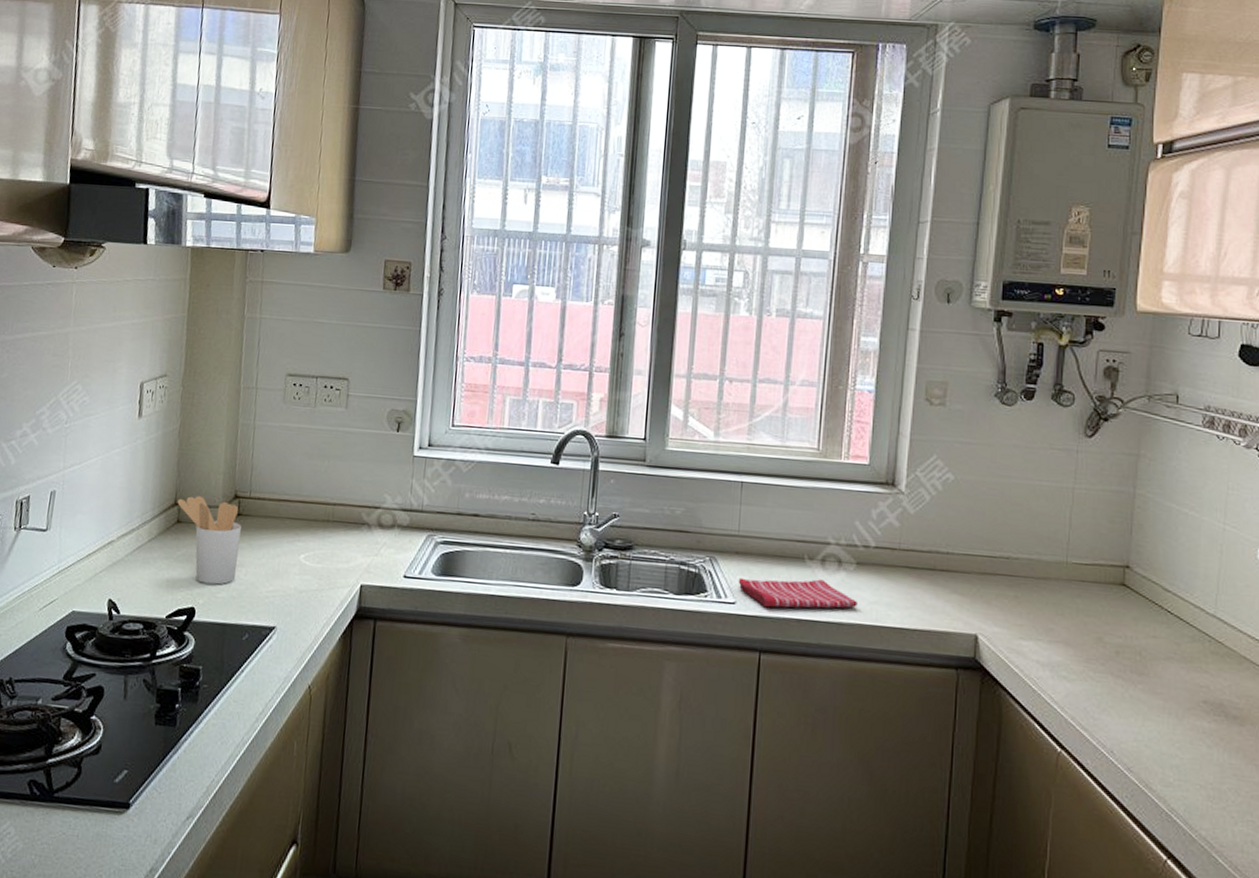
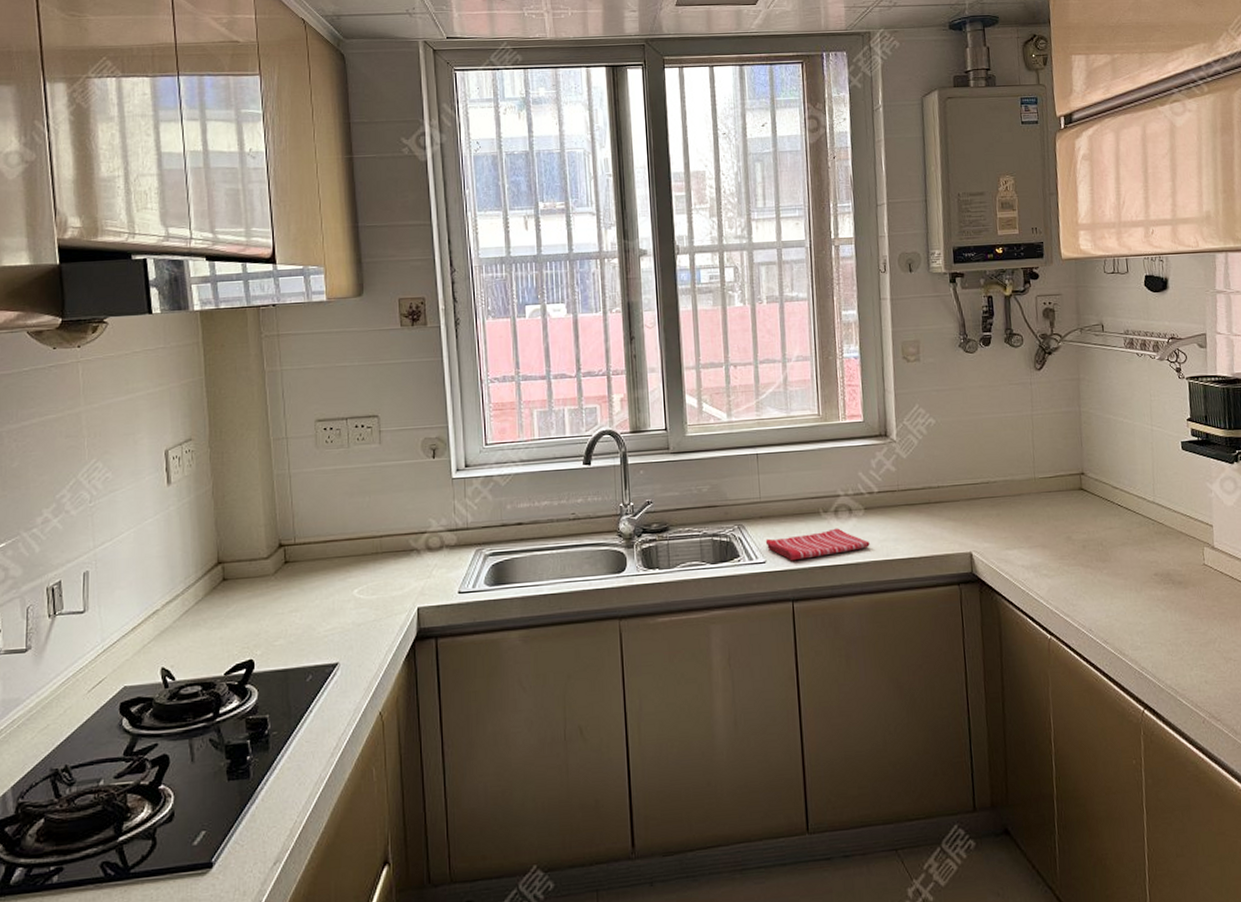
utensil holder: present [177,495,242,585] -> none [220,551,290,635]

